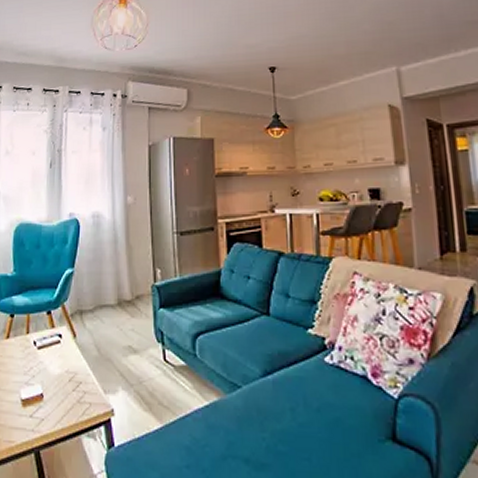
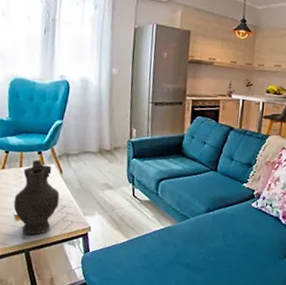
decorative vase: none [20,321,74,426] -> present [13,159,60,235]

